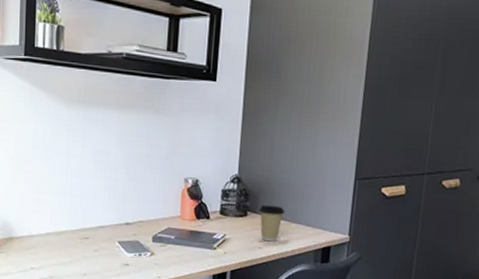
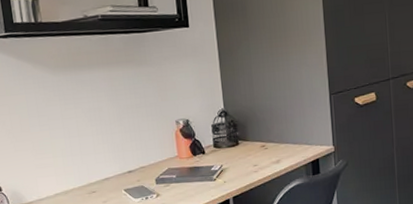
coffee cup: present [258,204,285,242] -> none [248,130,273,165]

